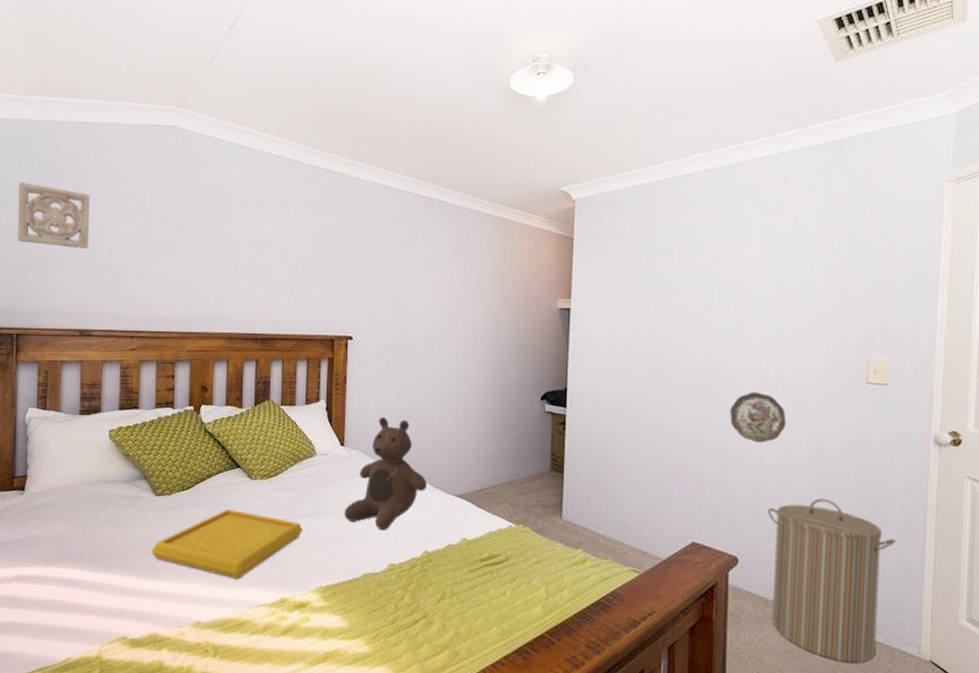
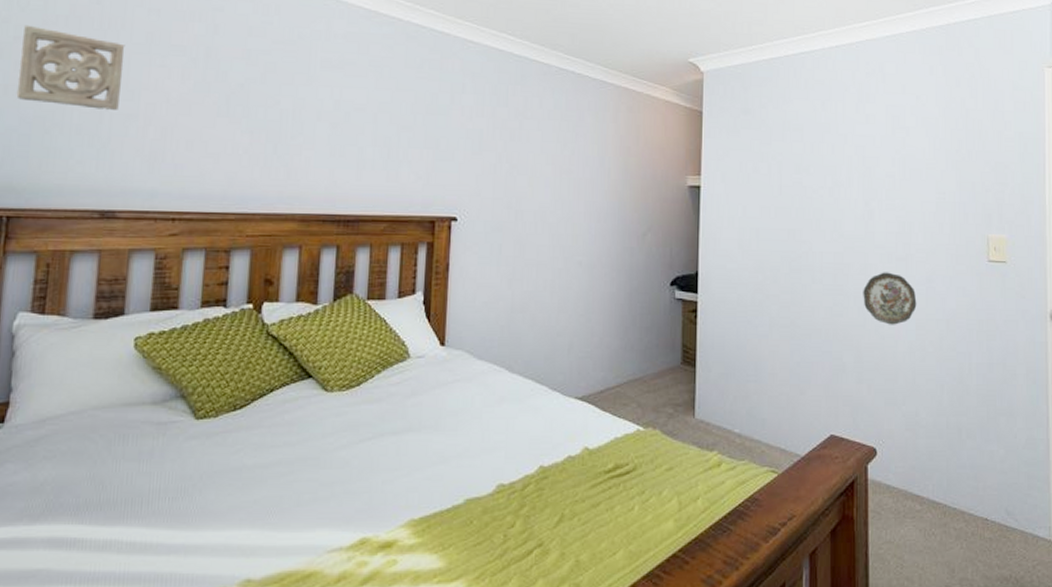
serving tray: present [152,508,303,580] -> none [187,430,391,520]
teddy bear: present [344,417,427,531] -> none [443,310,543,445]
laundry hamper: present [767,498,896,663] -> none [903,380,1023,553]

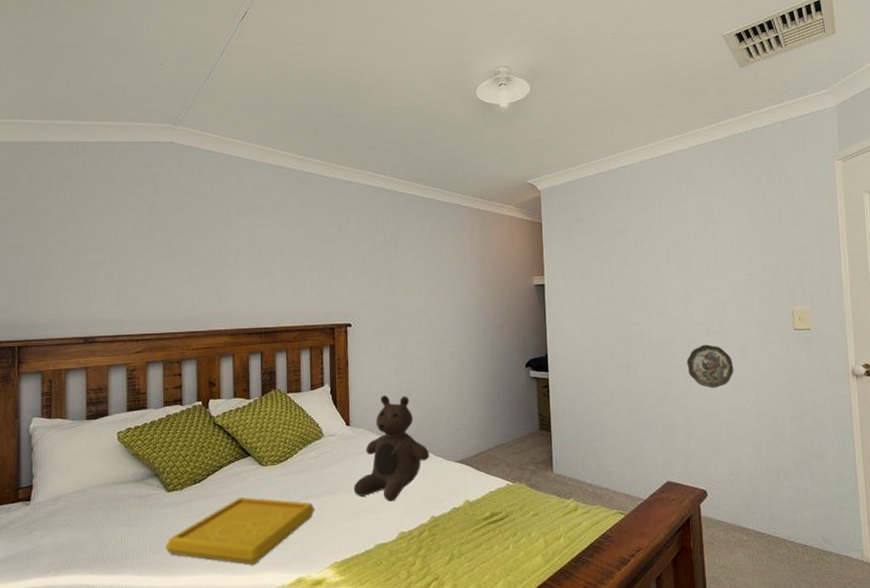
wall ornament: present [16,24,125,110] -> none [16,200,91,260]
serving tray: none [187,430,391,520] -> present [165,496,315,565]
teddy bear: none [443,310,543,445] -> present [353,395,429,502]

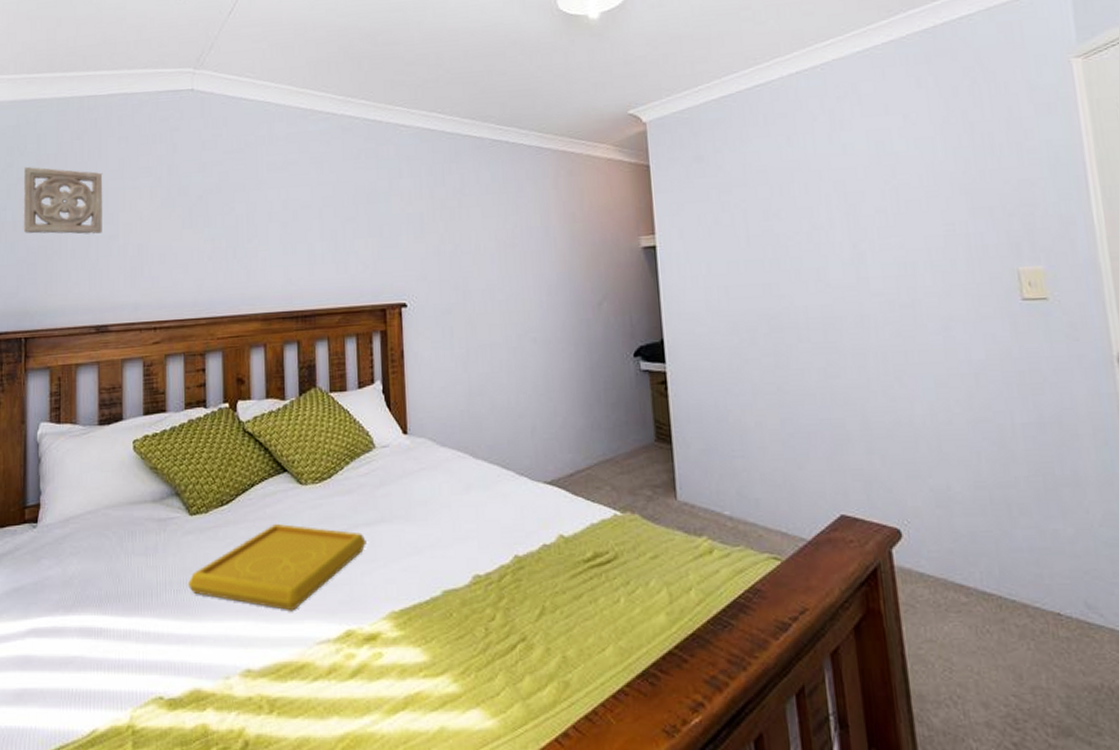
wall ornament: none [16,200,91,260] -> present [23,166,103,234]
teddy bear: present [353,395,429,502] -> none [413,395,510,534]
decorative plate: present [687,344,734,388] -> none [862,322,933,384]

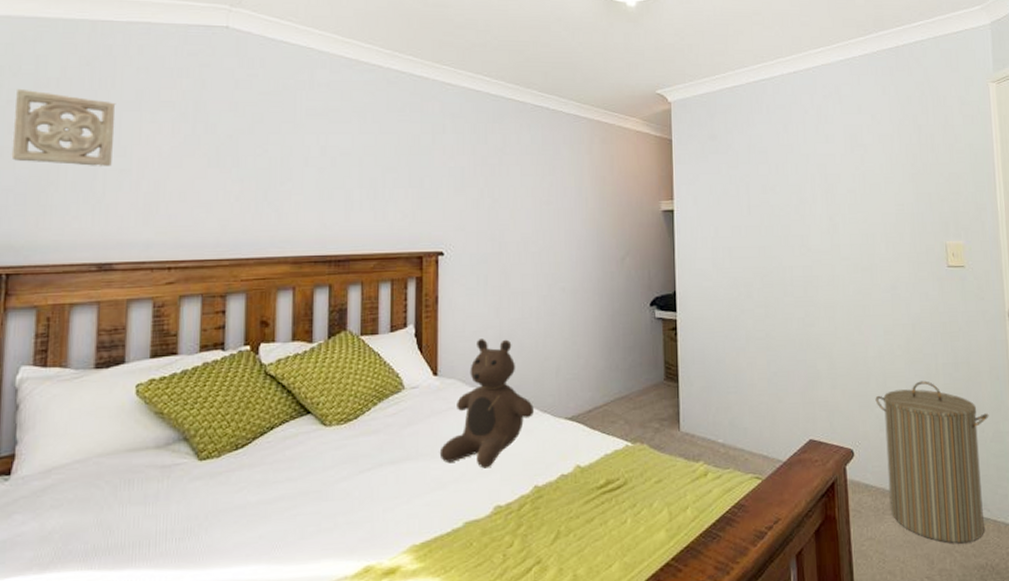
serving tray: present [188,523,366,612] -> none [193,465,390,552]
teddy bear: none [413,395,510,534] -> present [439,339,534,469]
laundry hamper: none [927,445,1097,656] -> present [875,381,989,544]

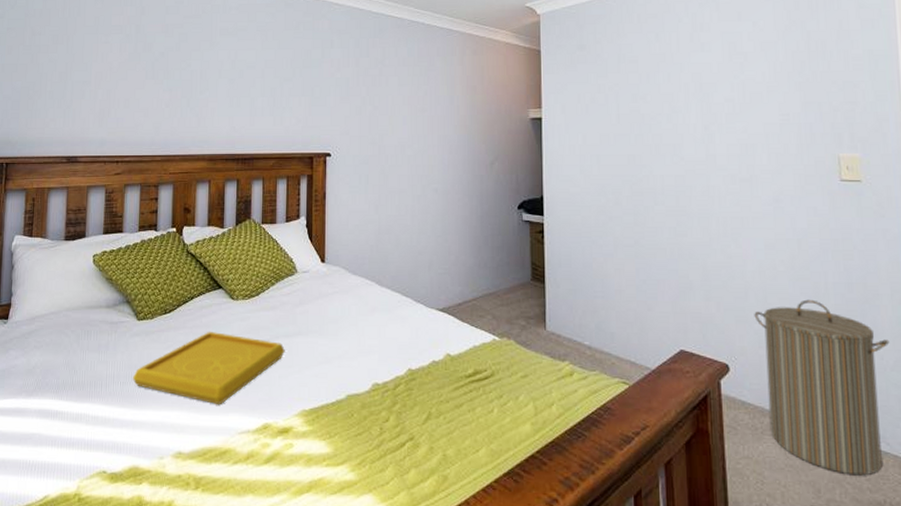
wall ornament: present [11,88,116,166] -> none [10,18,81,79]
serving tray: none [193,465,390,552] -> present [133,331,285,405]
teddy bear: present [439,339,534,469] -> none [326,232,408,349]

